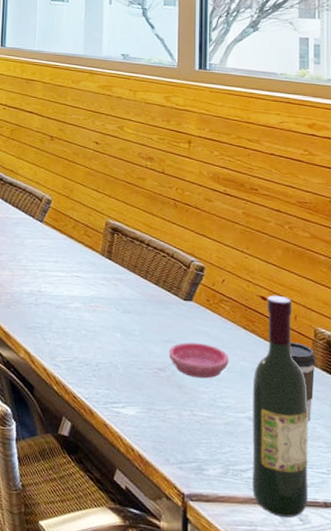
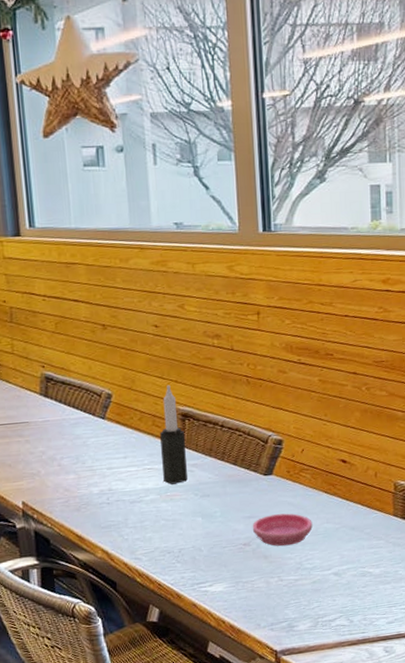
candle: none [89,198,112,296] -> present [160,385,188,485]
wine bottle: present [253,295,308,517] -> none [337,456,393,653]
coffee cup: present [289,341,316,422] -> none [370,497,396,567]

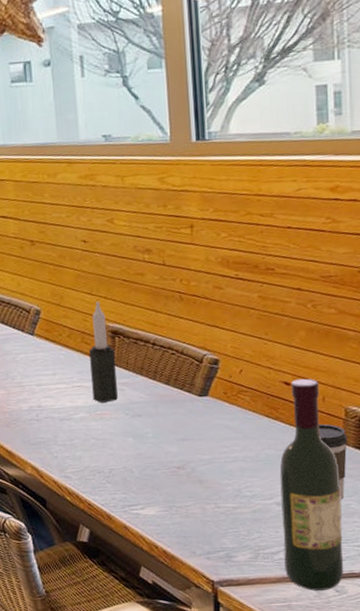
saucer: present [252,513,313,547] -> none [186,437,252,472]
wine bottle: none [337,456,393,653] -> present [280,378,344,591]
coffee cup: none [370,497,396,567] -> present [318,423,347,500]

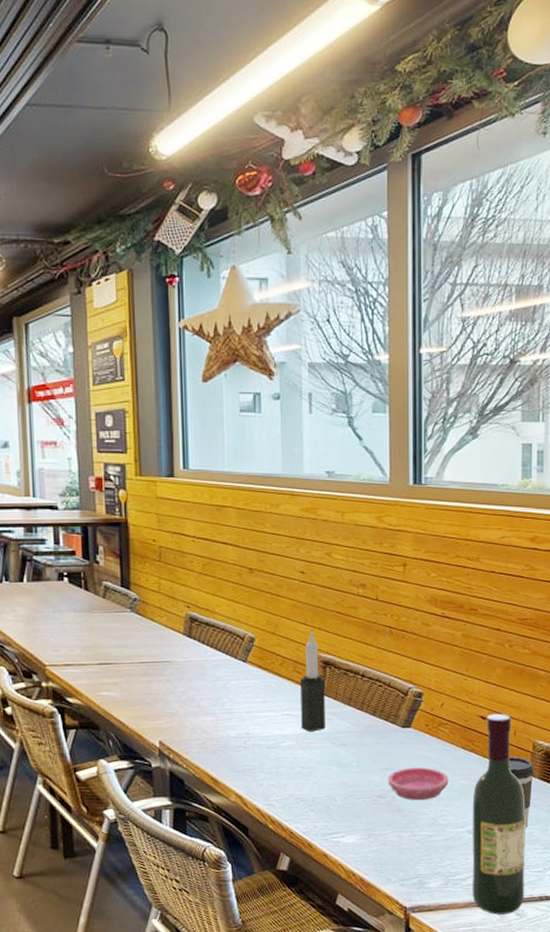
saucer: none [186,437,252,472] -> present [387,767,449,801]

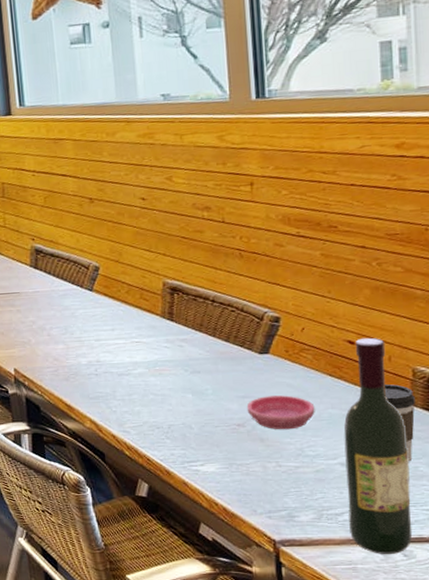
candle: present [300,631,325,732] -> none [148,258,177,359]

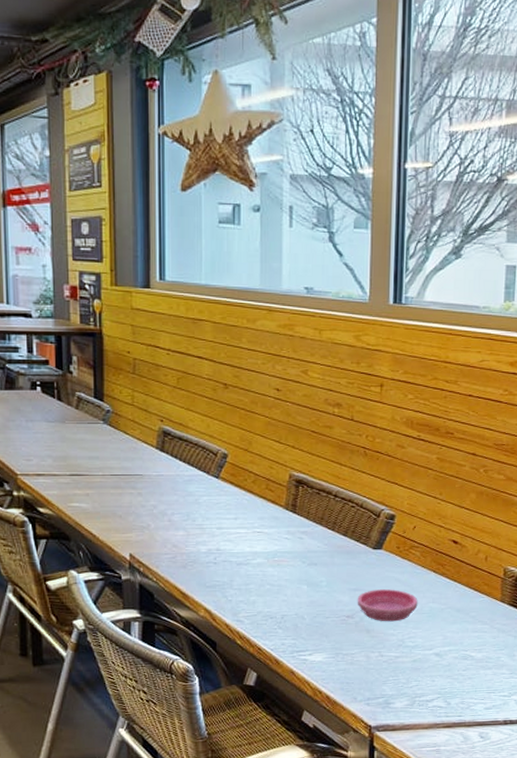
wine bottle: present [344,337,413,554] -> none [437,538,494,737]
coffee cup: present [384,383,415,462] -> none [478,581,504,653]

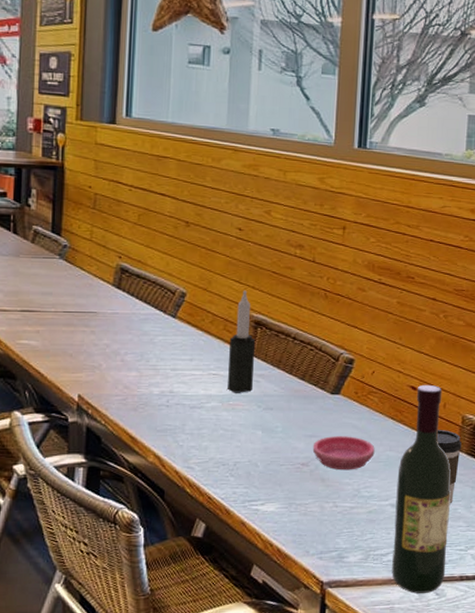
candle: none [272,450,297,550] -> present [228,290,255,393]
wine bottle: none [437,538,494,737] -> present [392,384,451,594]
coffee cup: none [478,581,504,653] -> present [436,429,462,504]

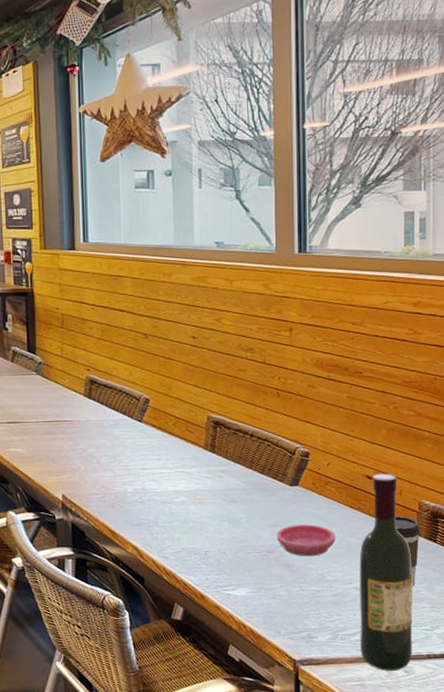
candle: present [228,290,255,393] -> none [193,393,216,488]

